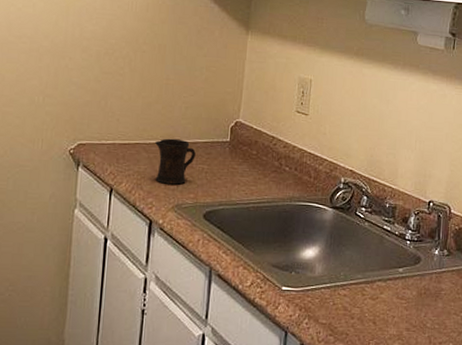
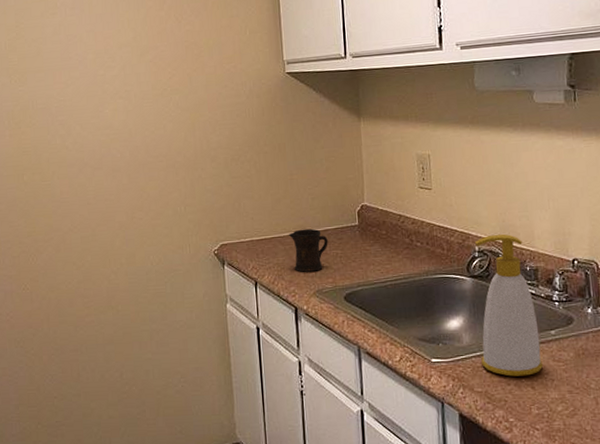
soap bottle: none [330,168,388,311] -> present [475,233,543,377]

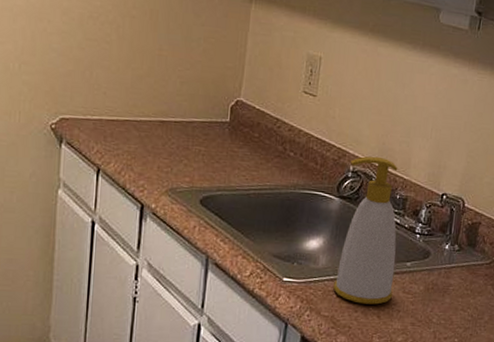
mug: present [289,228,328,272] -> none [147,115,192,167]

